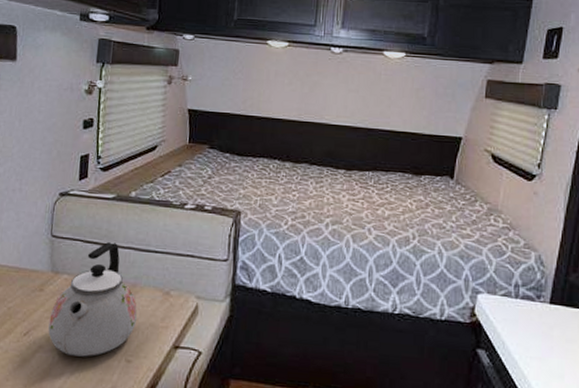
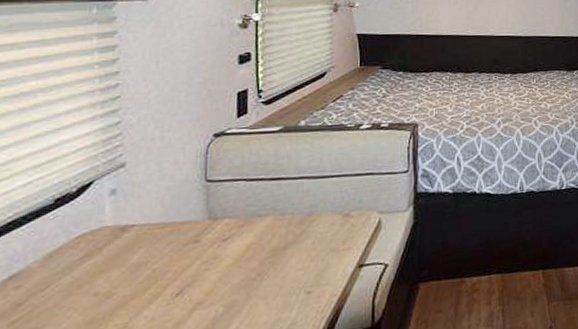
kettle: present [48,242,137,357] -> none [208,175,315,304]

